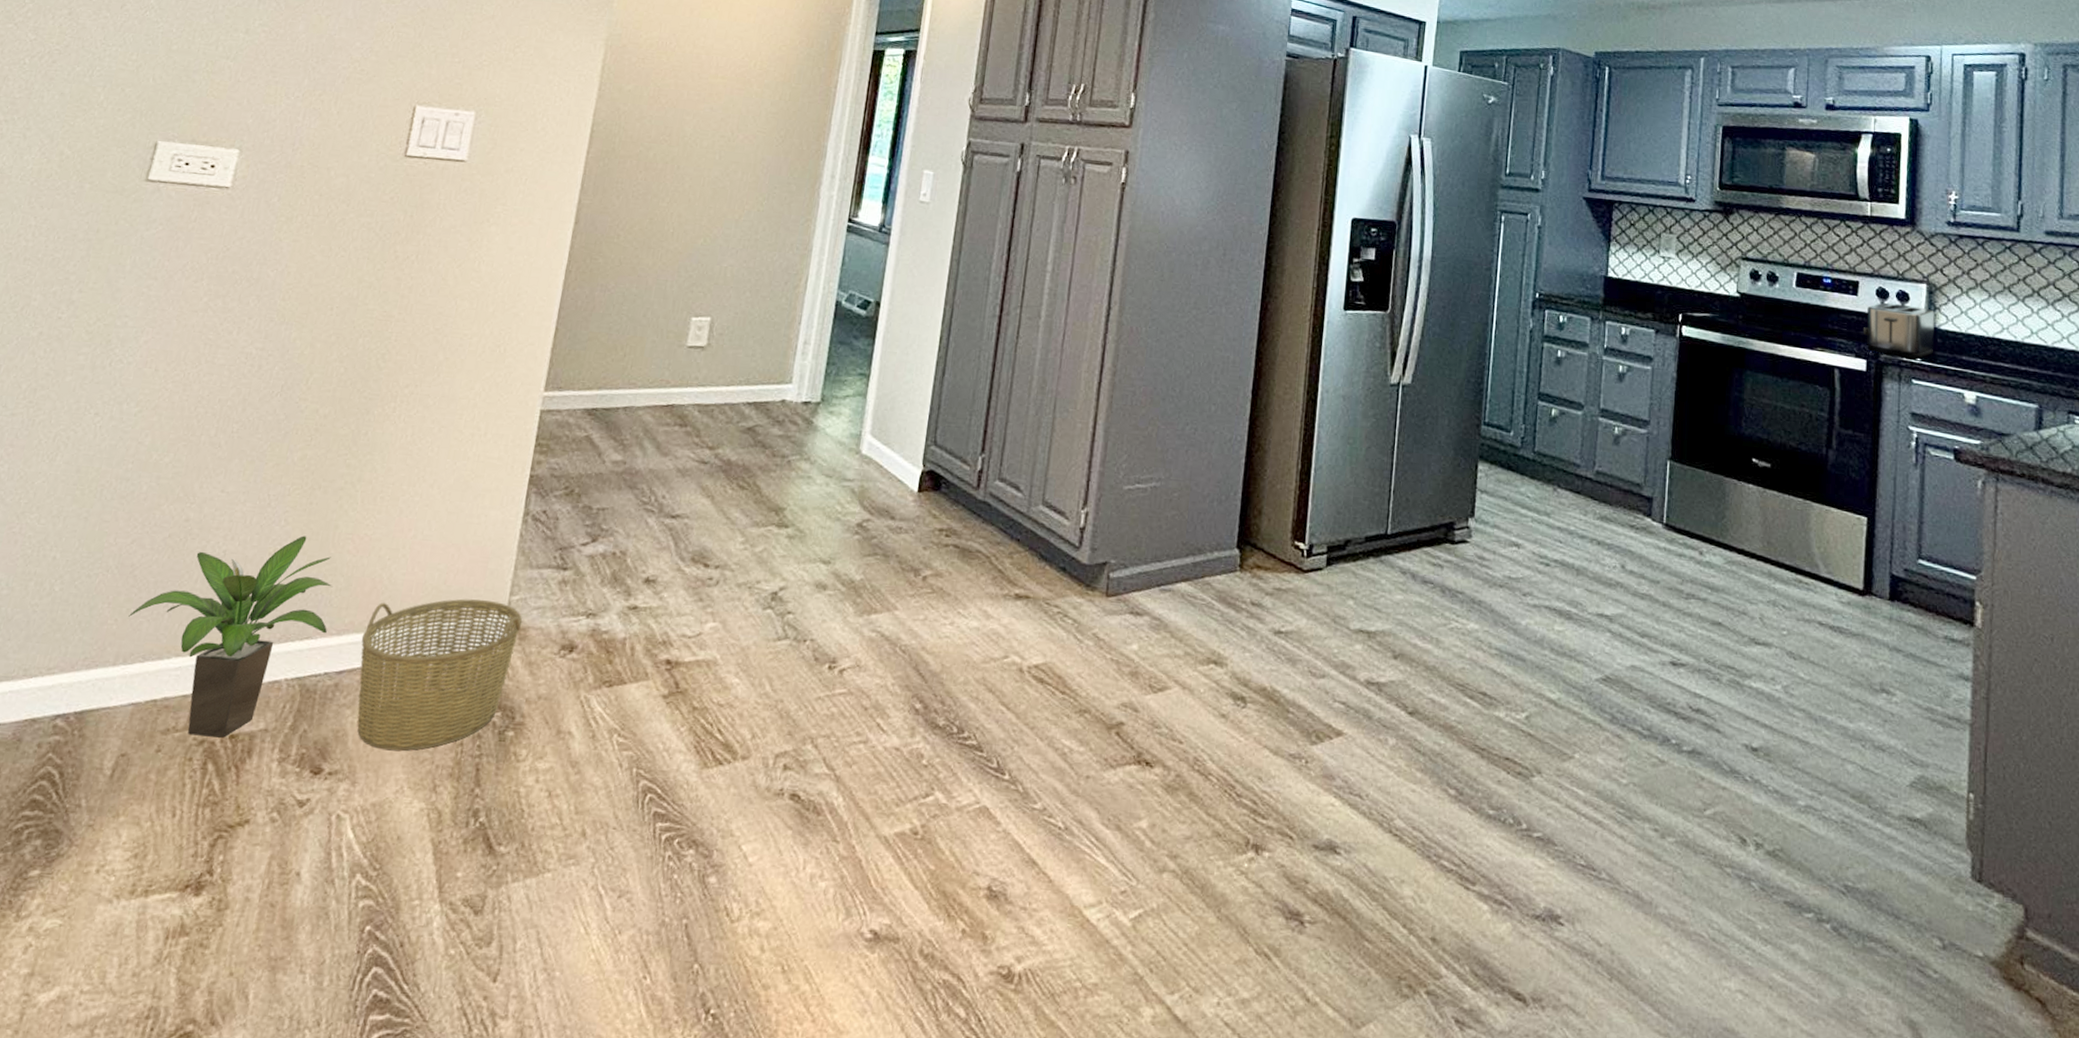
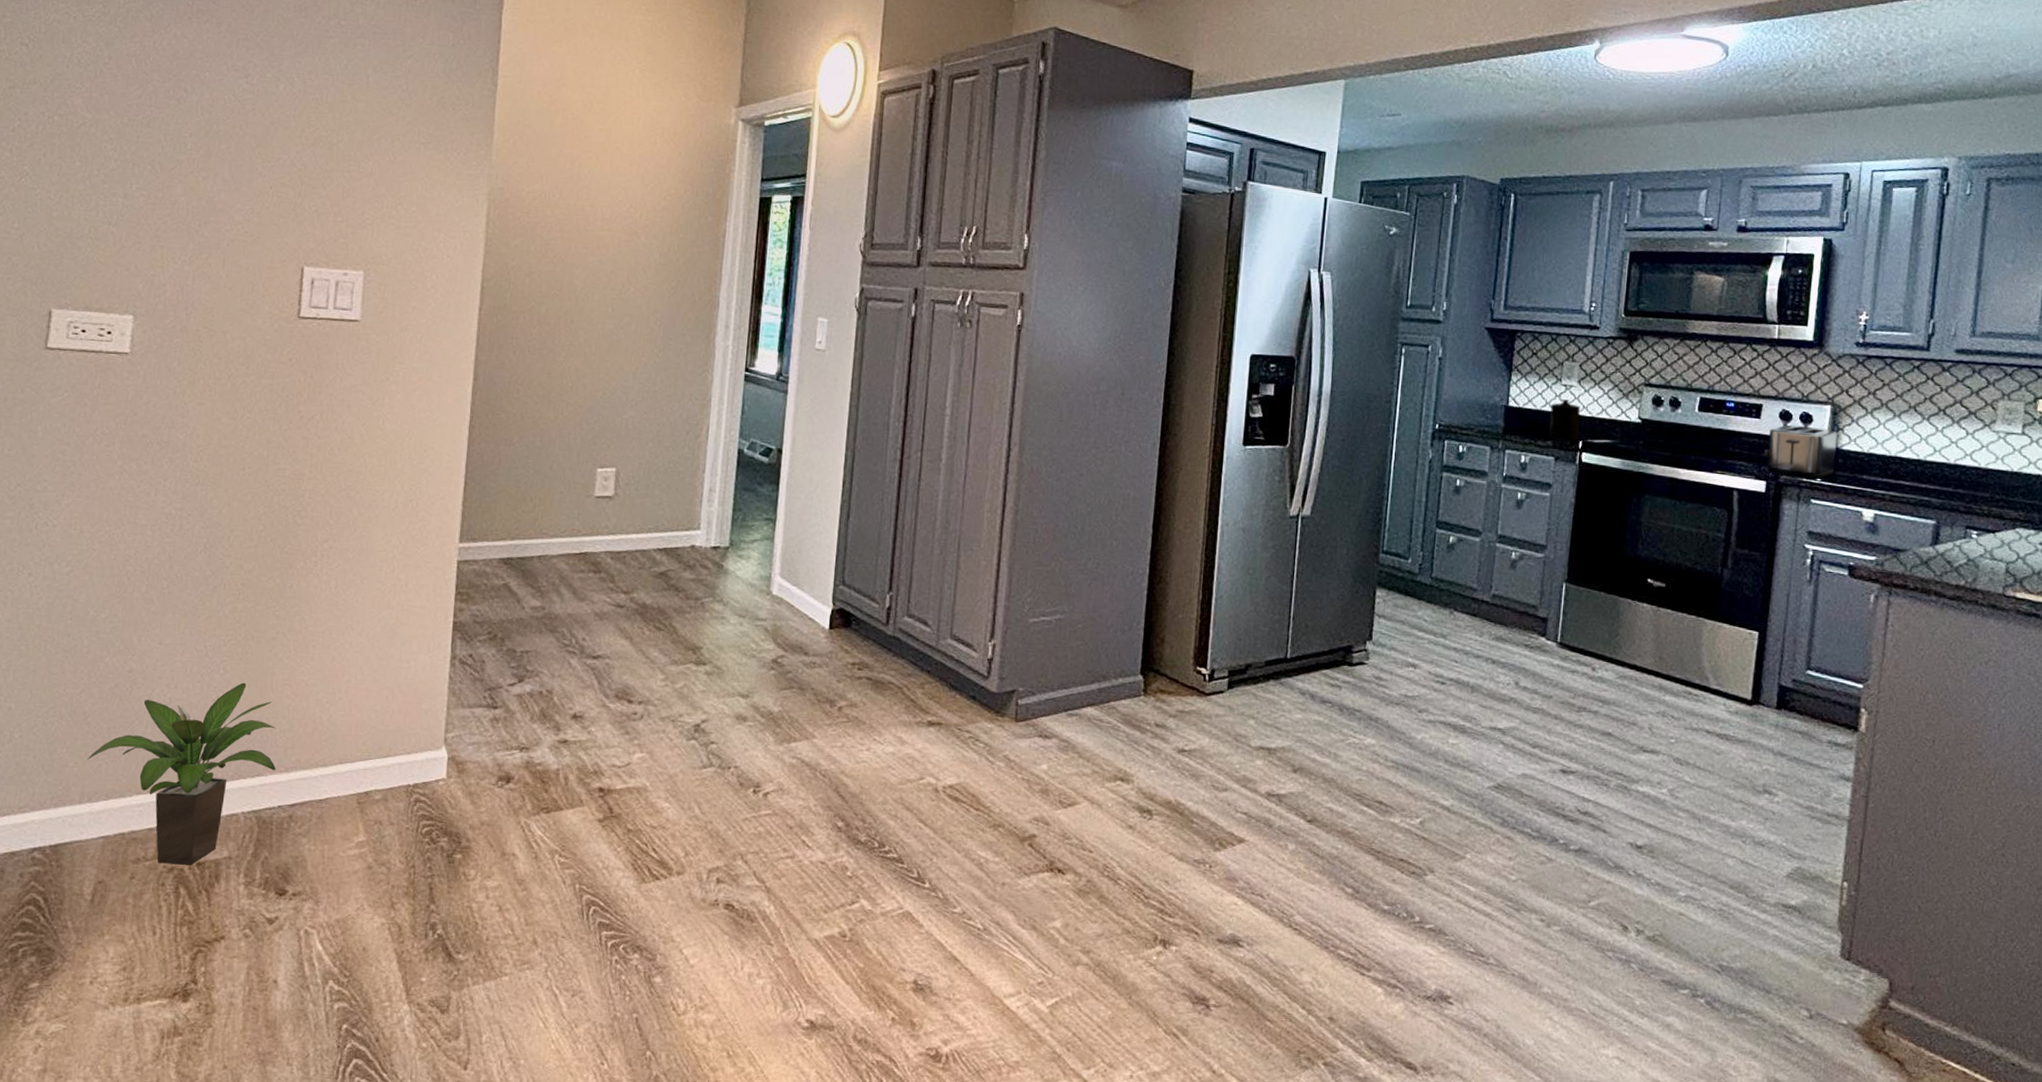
basket: present [357,598,523,751] -> none [309,737,460,874]
canister: none [1649,271,1679,314] -> present [1549,399,1580,441]

